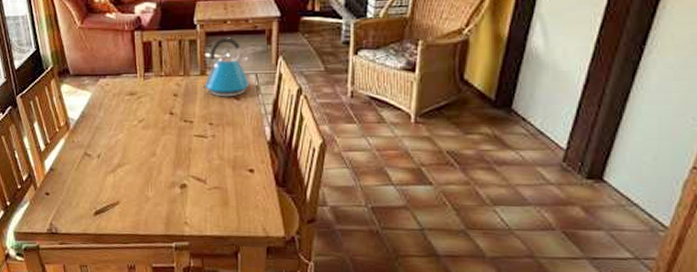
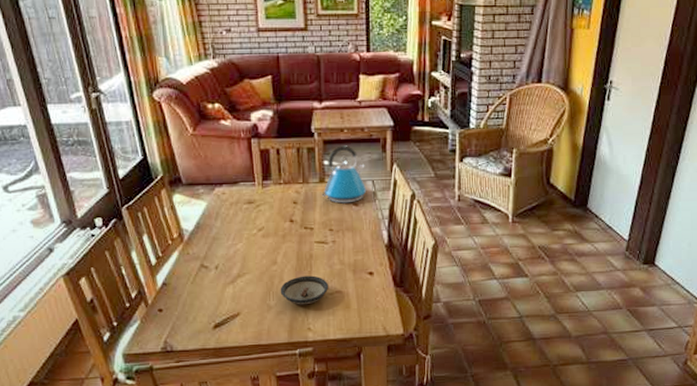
saucer: none [158,169,207,199] -> present [280,275,329,305]

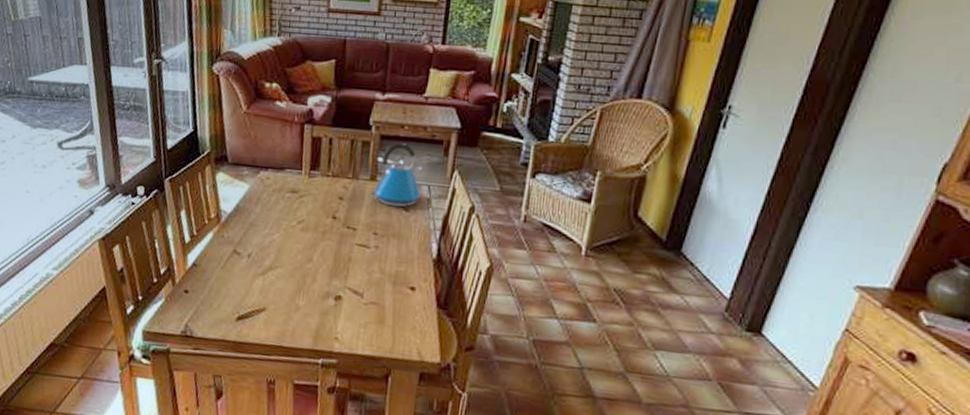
saucer: present [280,275,329,305] -> none [311,279,365,312]

